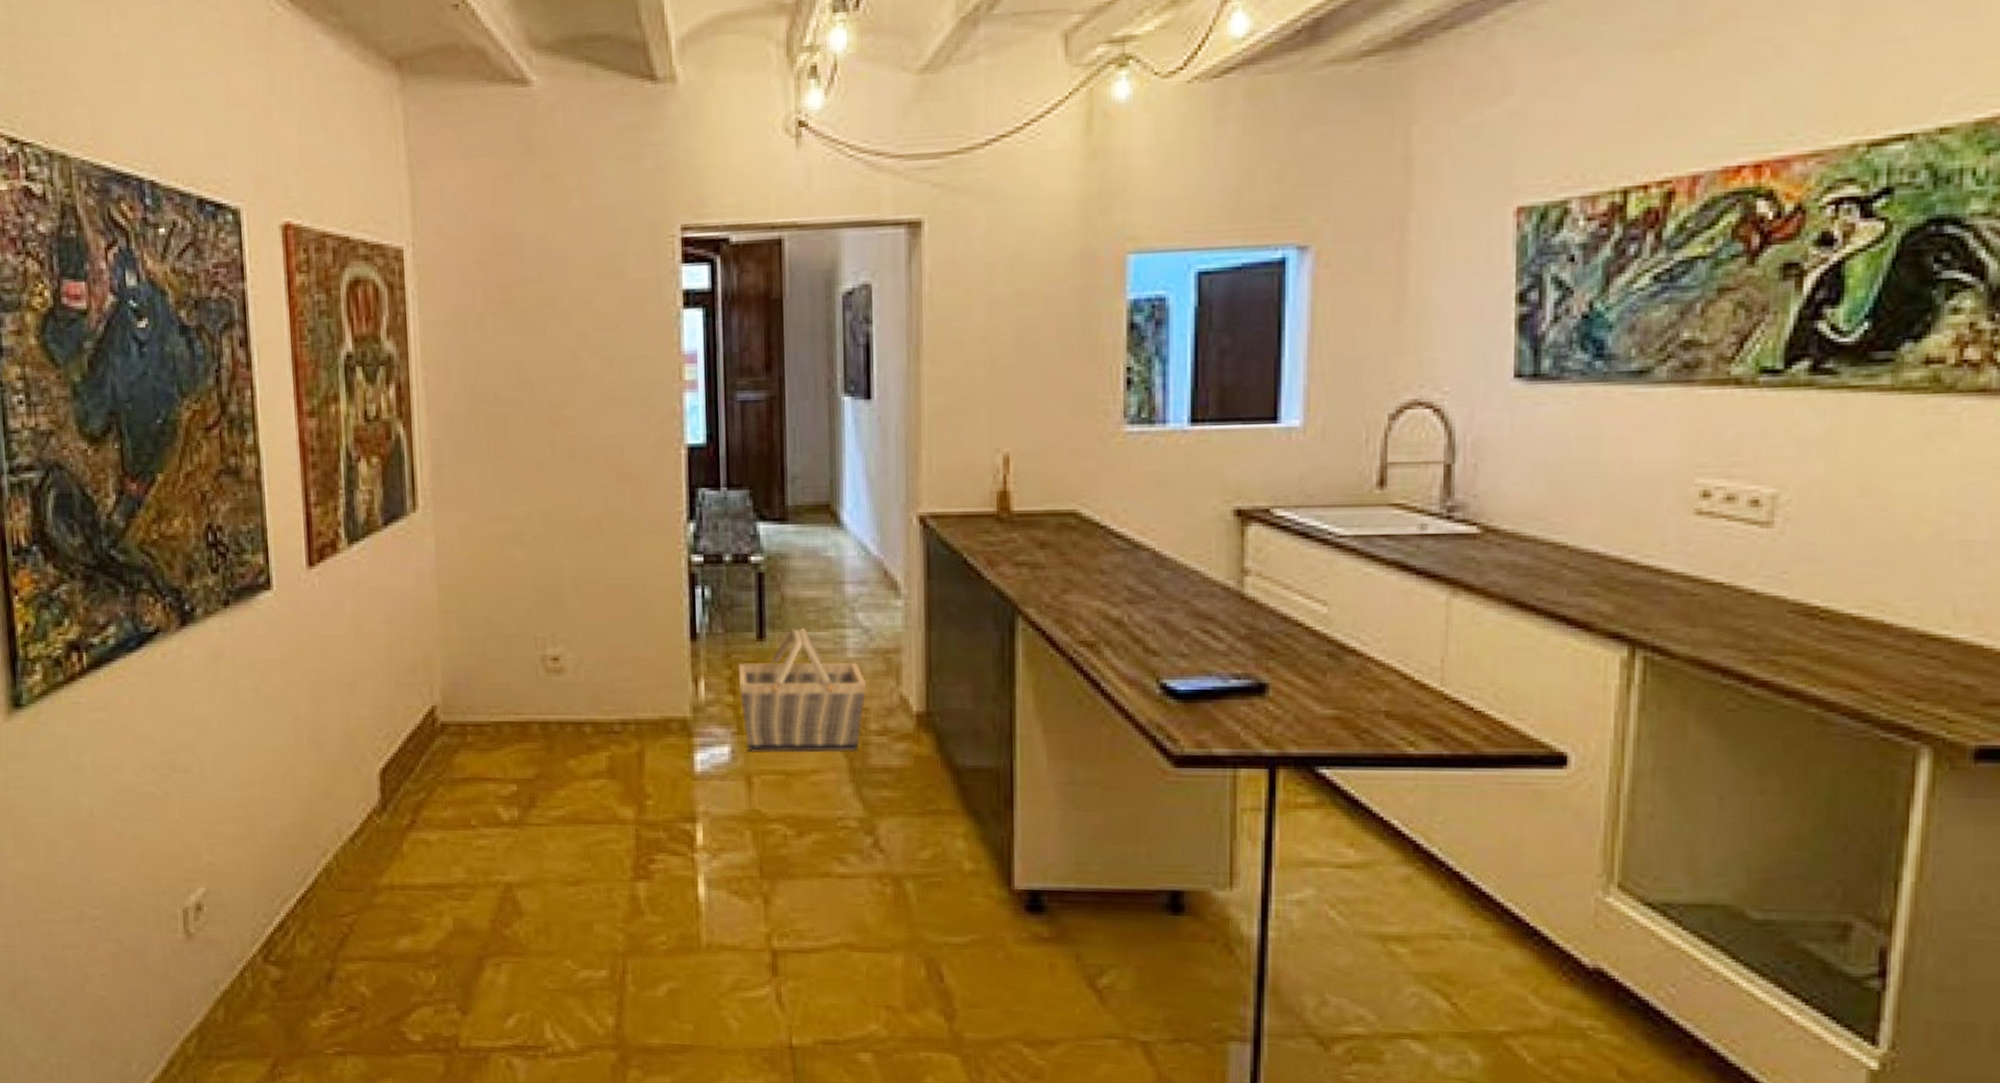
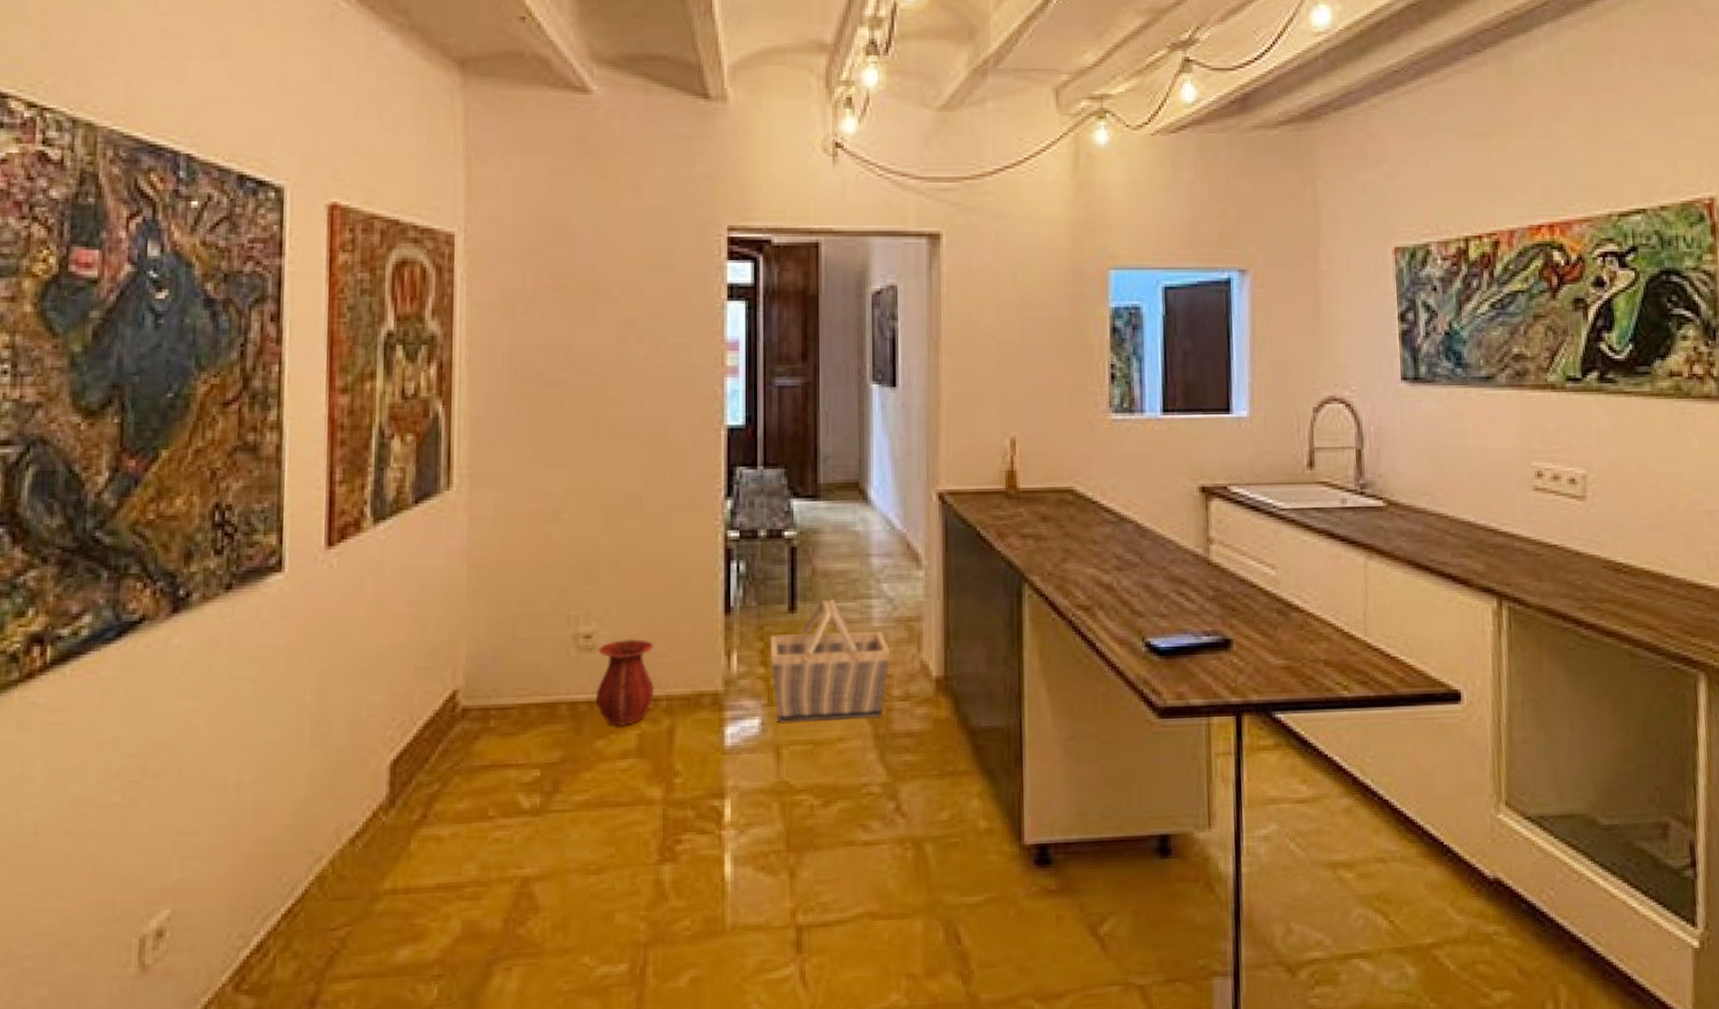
vase: none [566,662,622,748] -> present [596,638,654,727]

